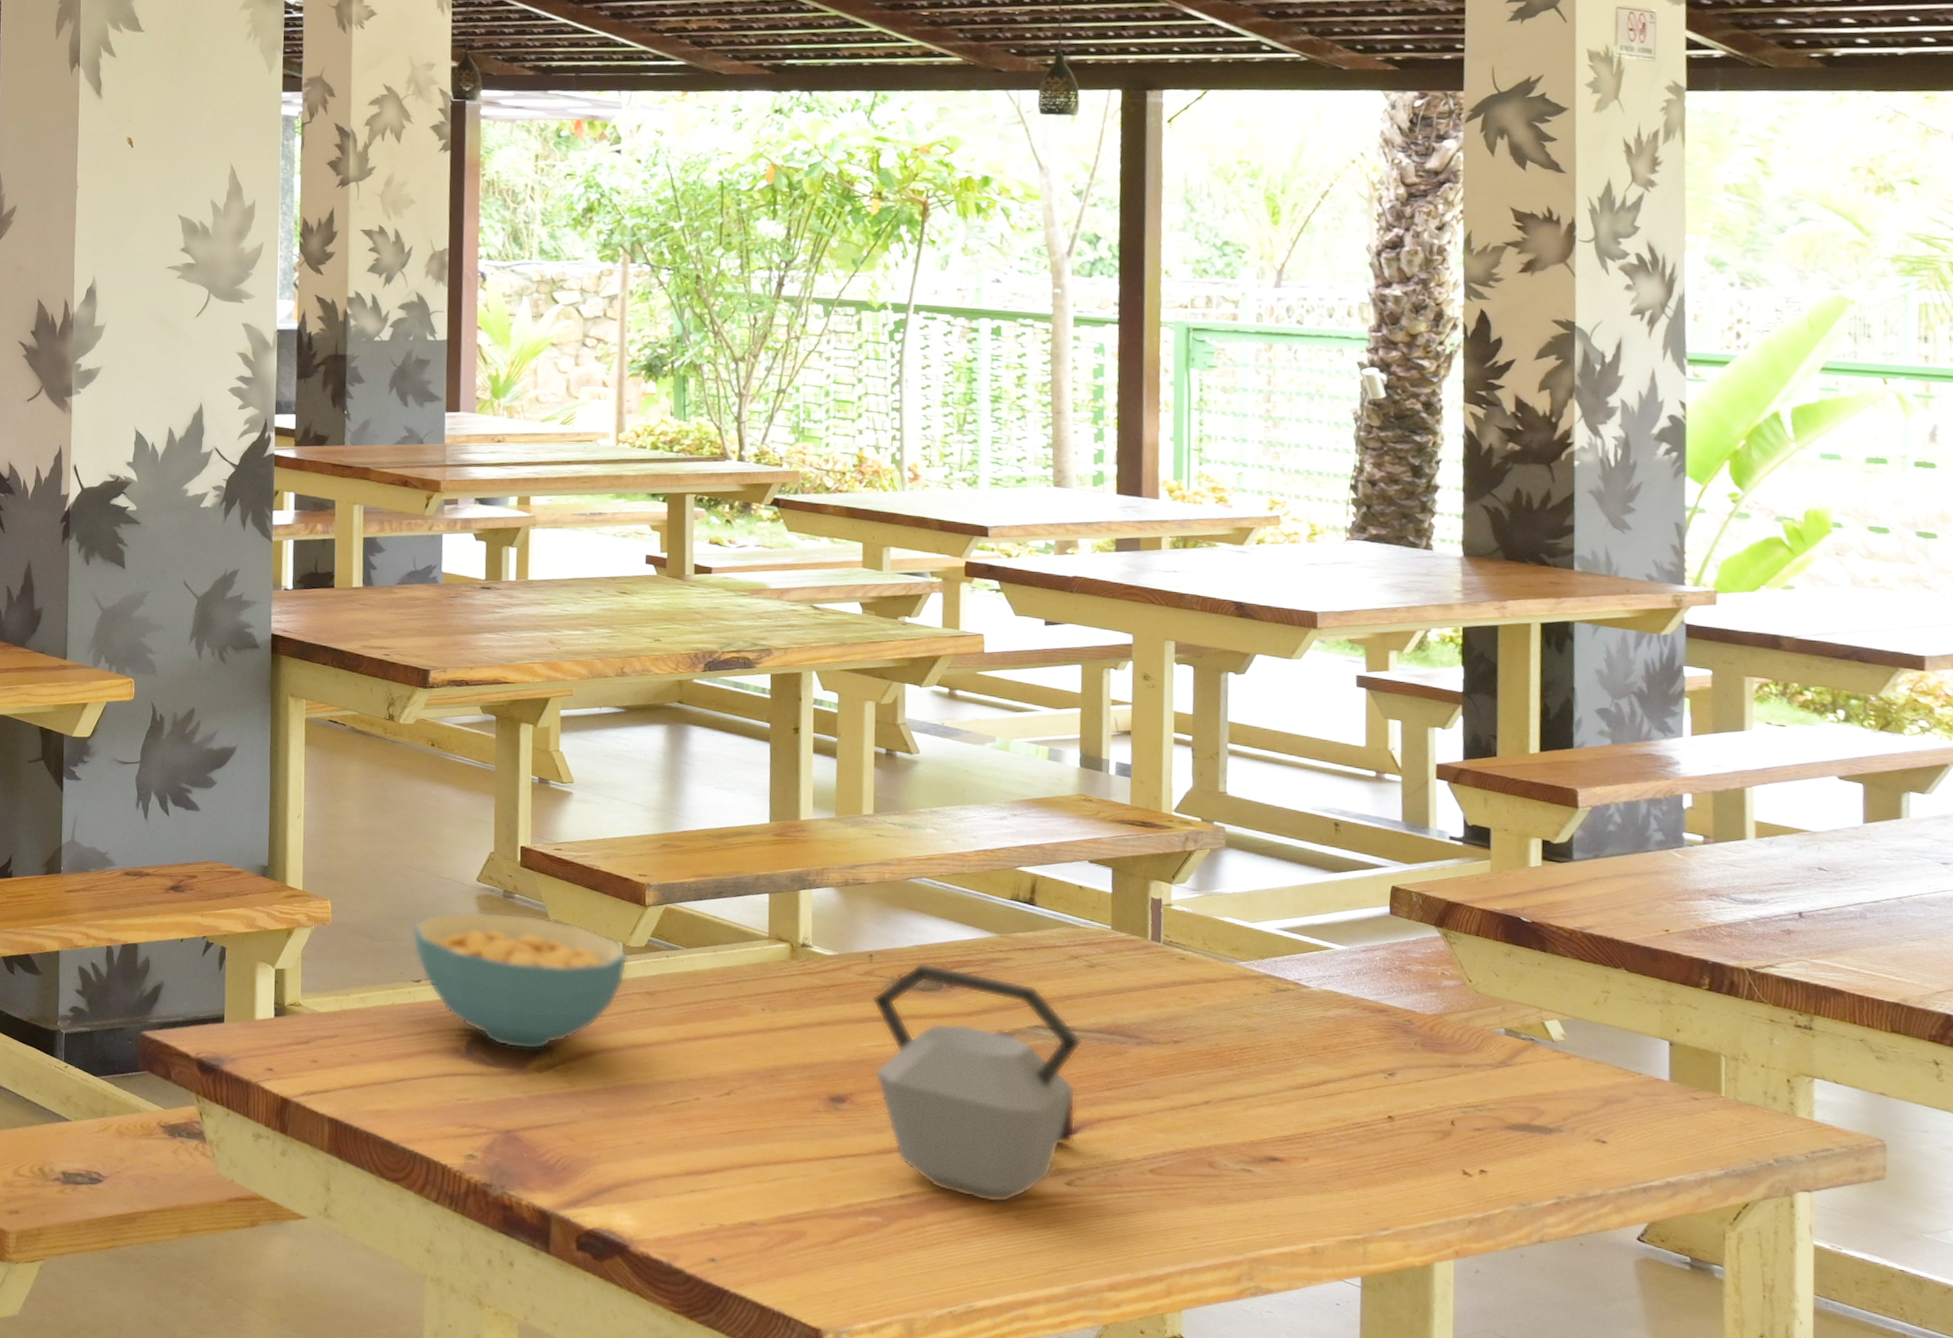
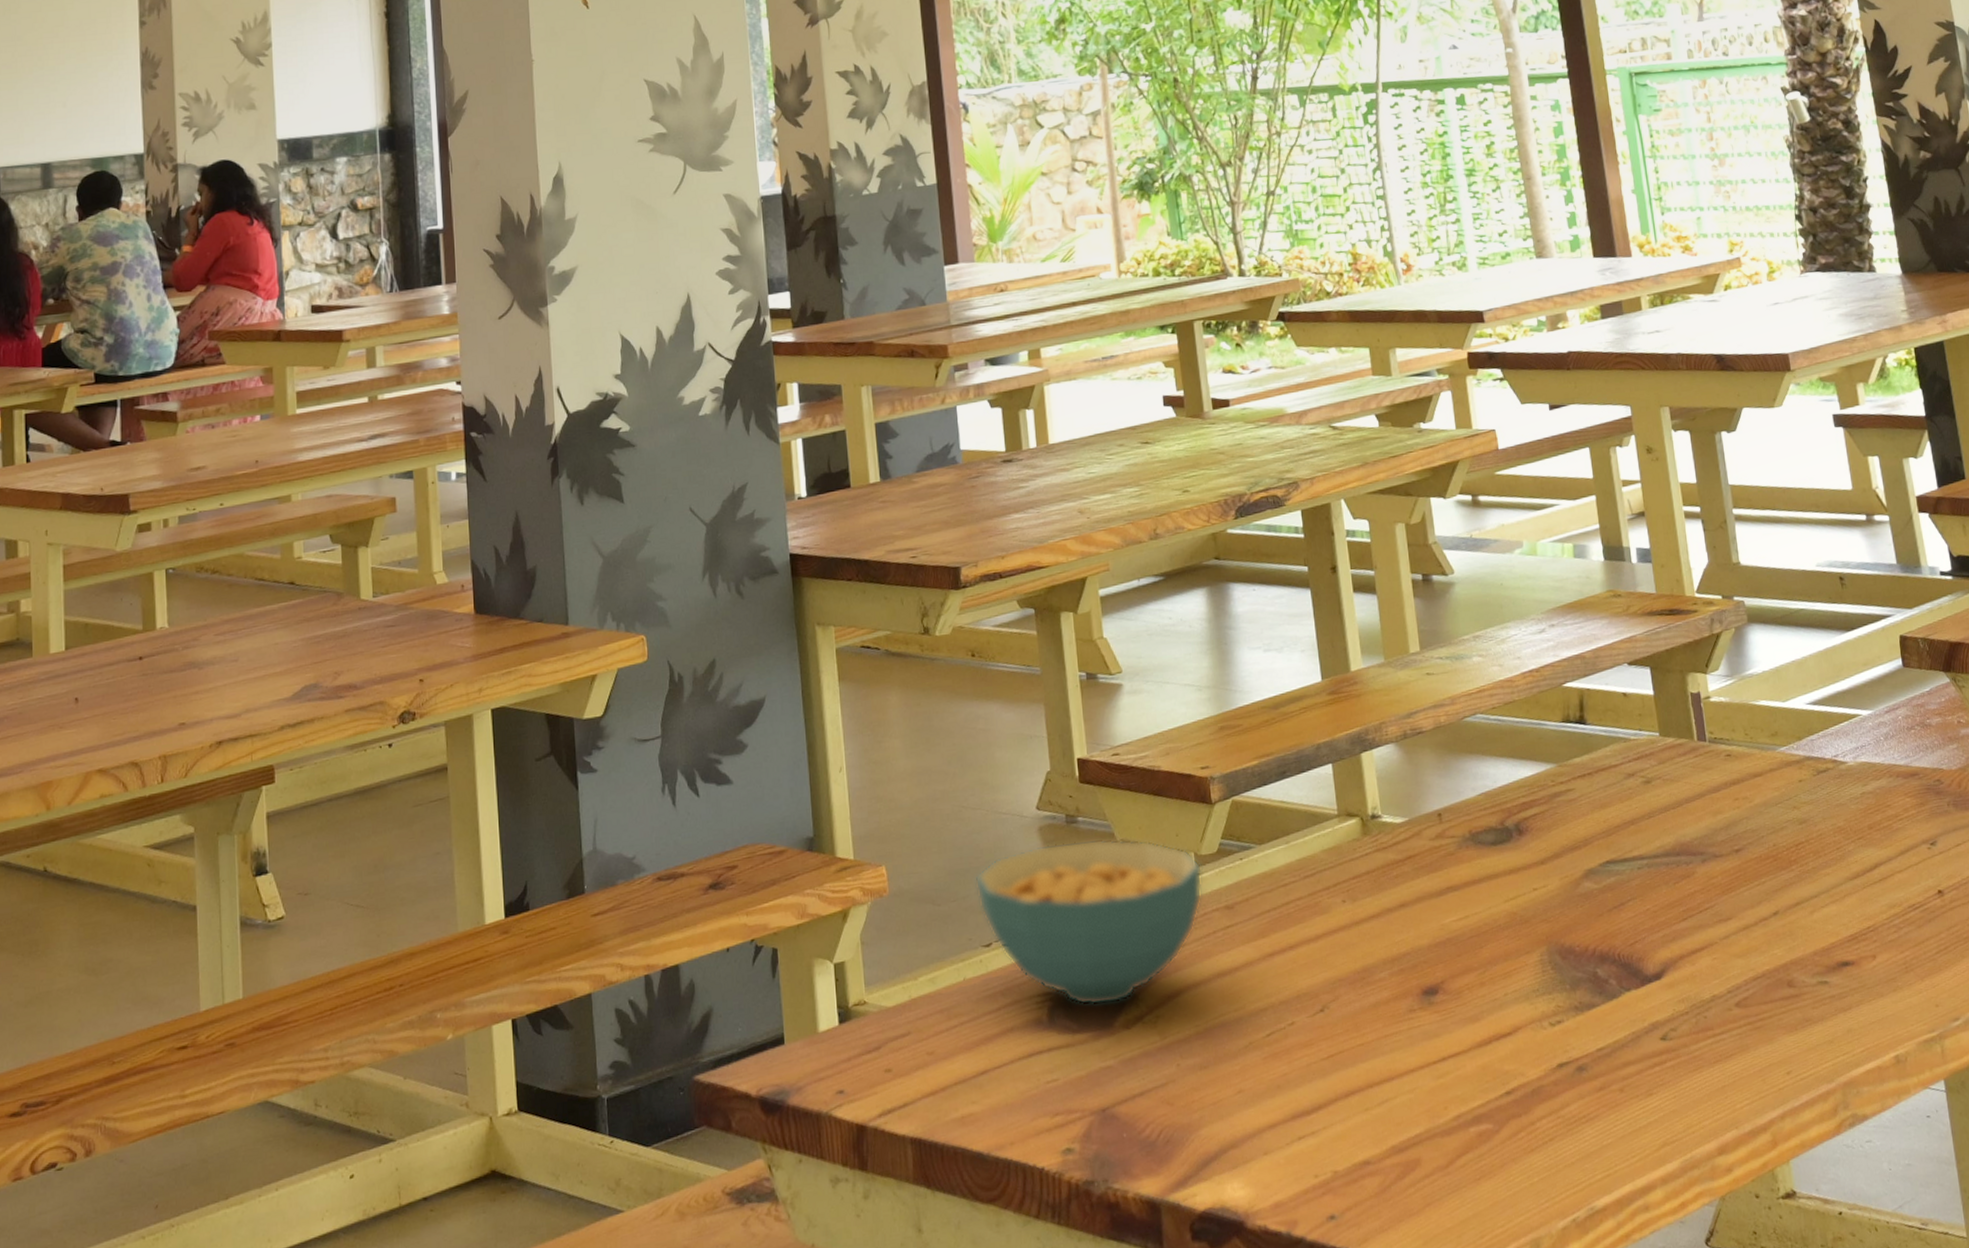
kettle: present [872,962,1083,1203] -> none [1447,811,1662,1079]

